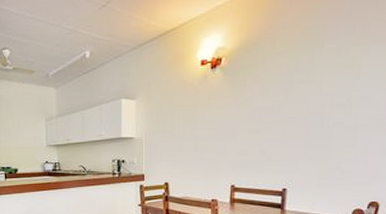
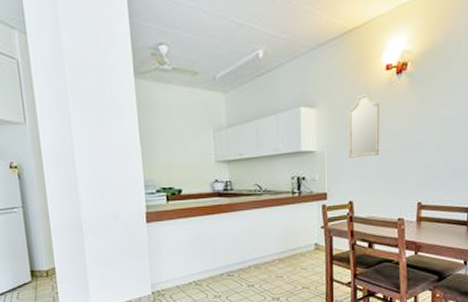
home mirror: none [165,86,195,144] -> present [349,93,380,158]

